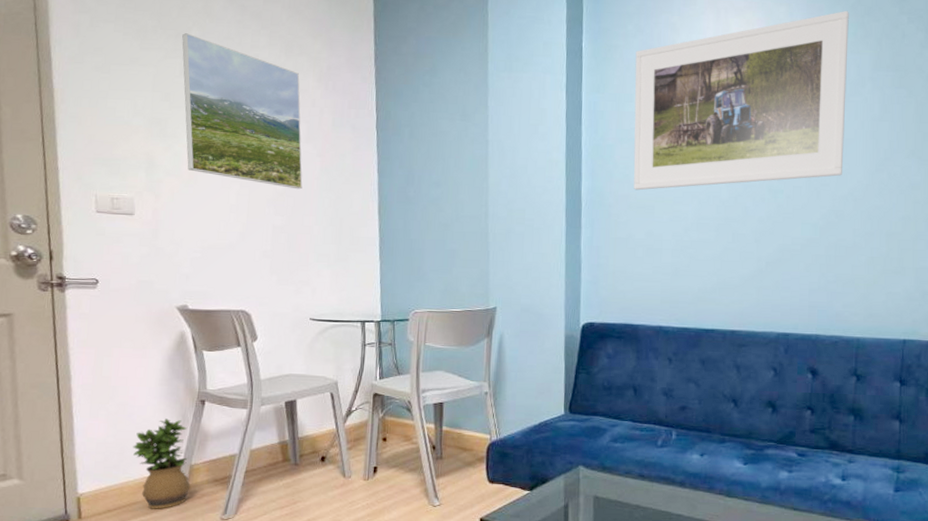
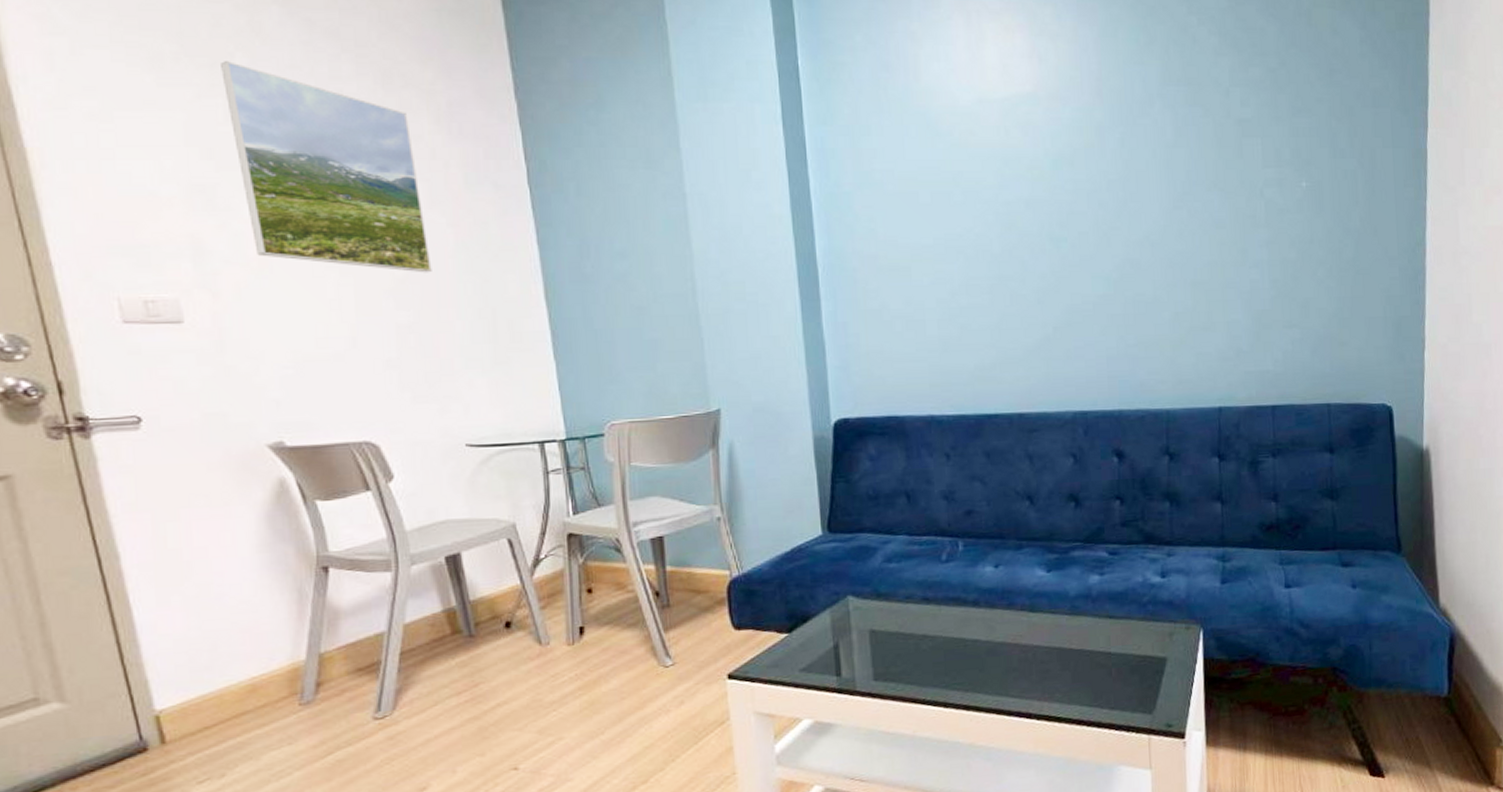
potted plant: present [133,418,191,509] -> none [229,596,323,718]
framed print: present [633,10,849,191] -> none [868,10,1135,248]

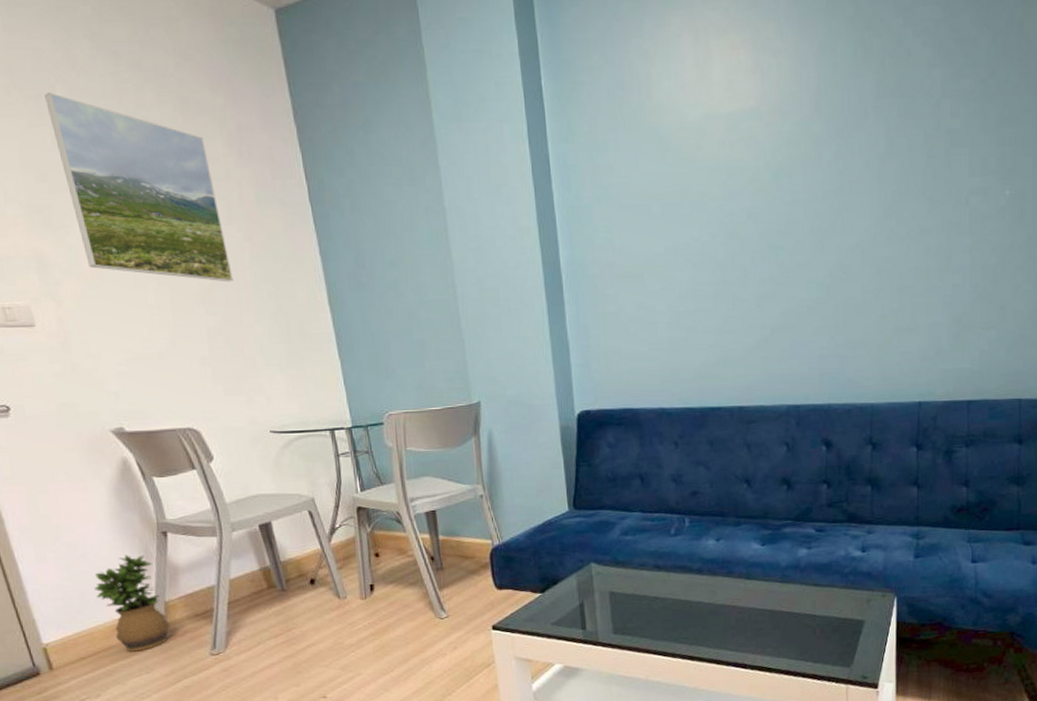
potted plant: none [229,596,323,718] -> present [94,555,170,652]

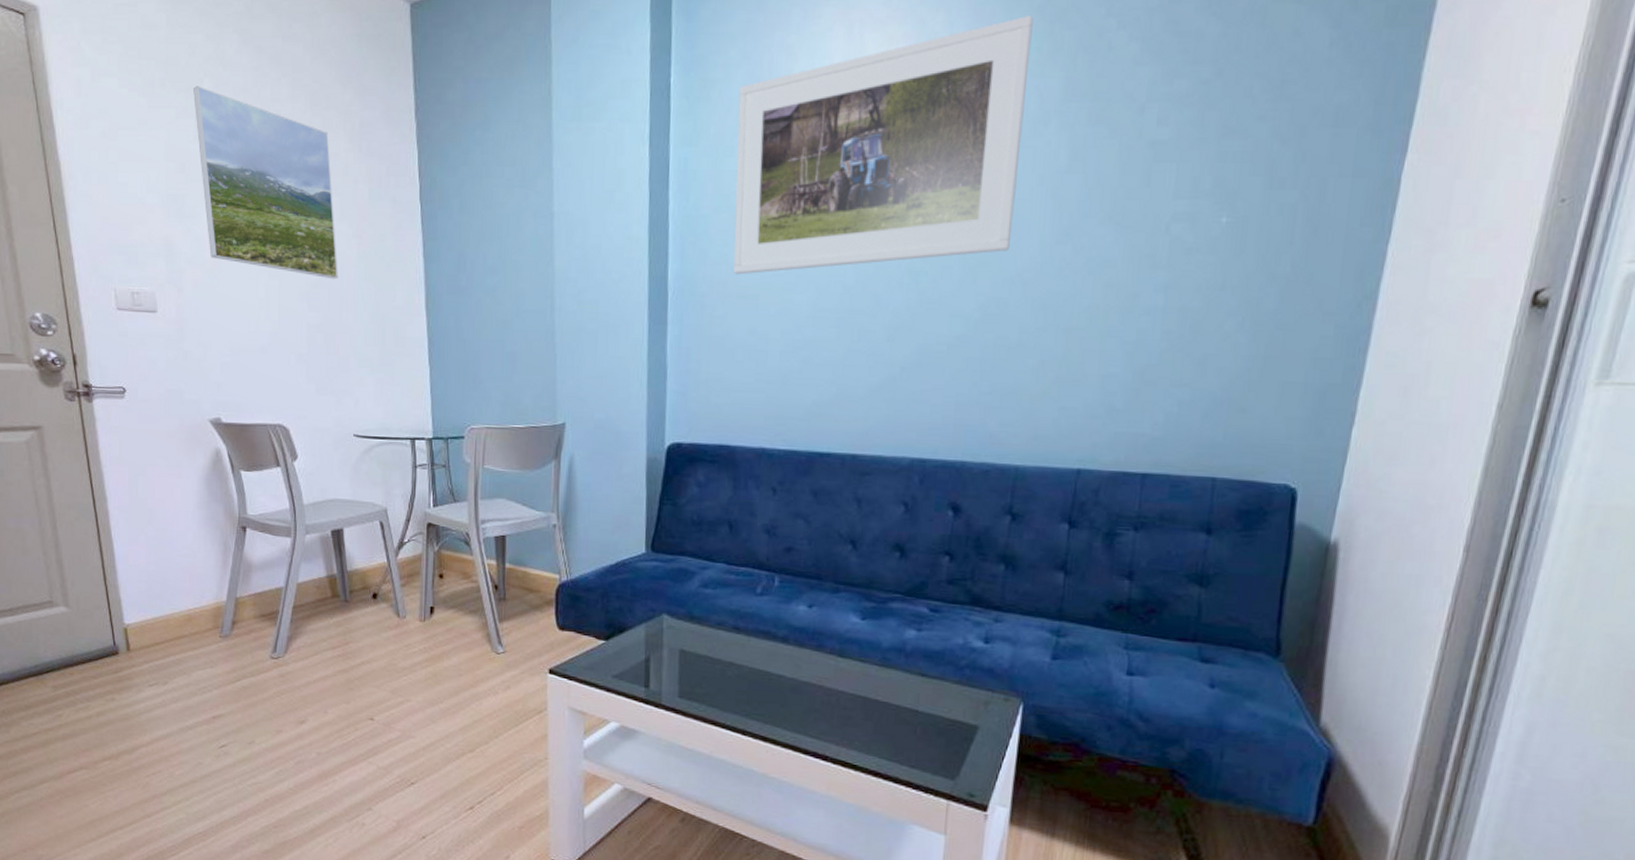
potted plant: present [94,555,170,652] -> none [175,546,237,645]
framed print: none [605,24,848,257] -> present [733,14,1033,275]

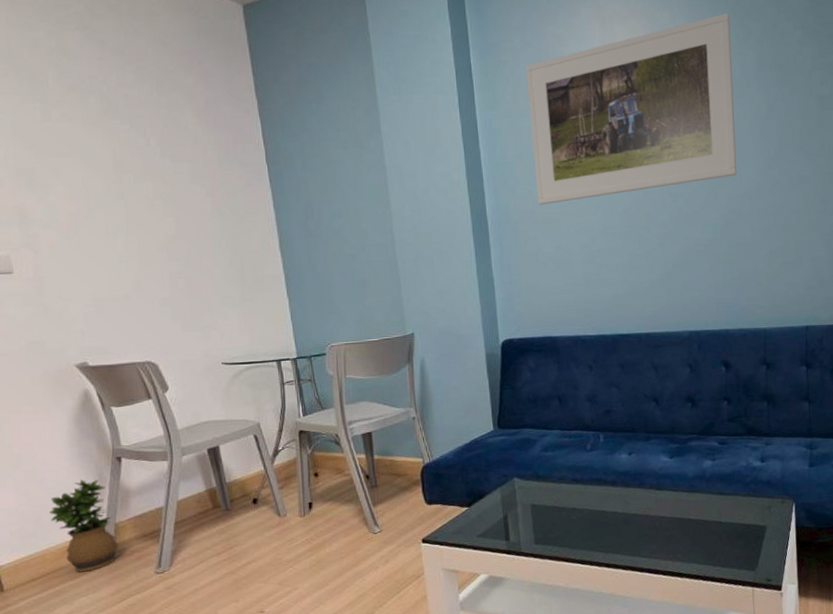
potted plant: none [175,546,237,645] -> present [49,480,118,573]
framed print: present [193,86,338,280] -> none [38,74,195,232]

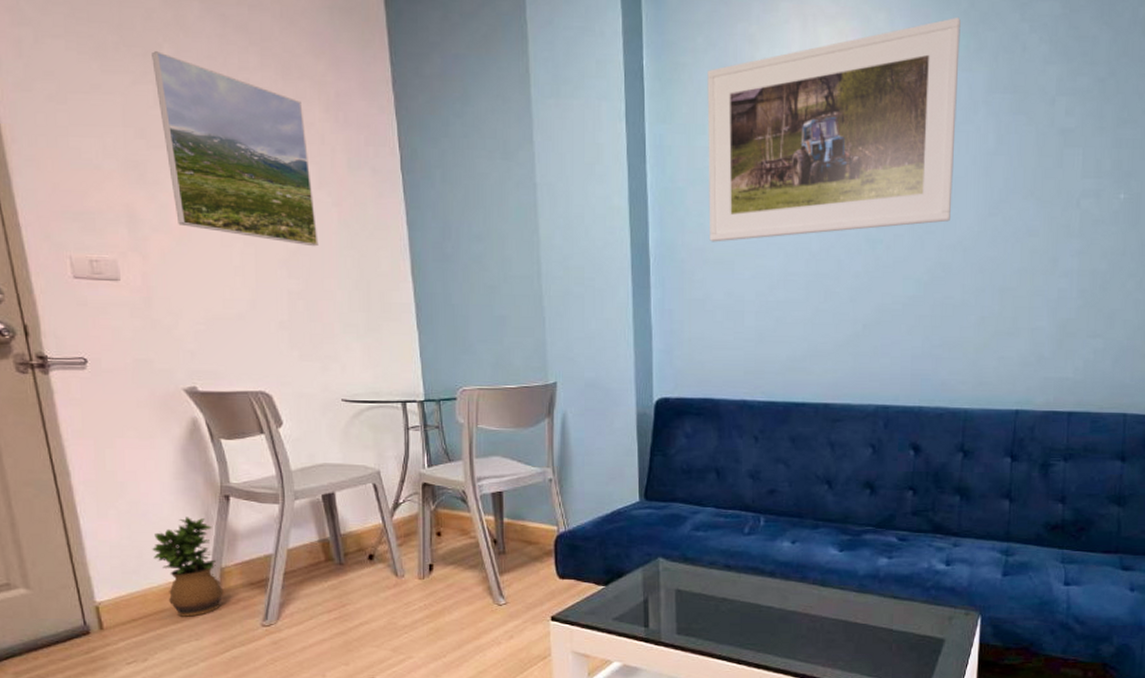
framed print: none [38,74,195,232] -> present [152,51,319,247]

